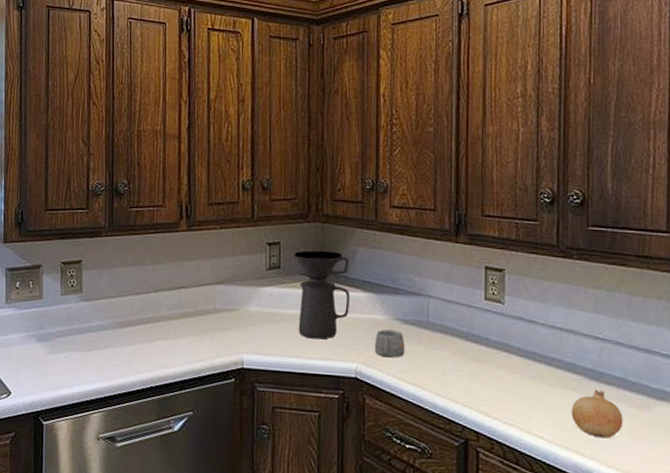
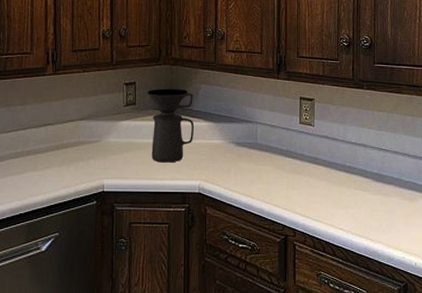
mug: present [374,329,405,358] -> none [214,152,239,174]
fruit: present [571,389,623,439] -> none [363,188,399,225]

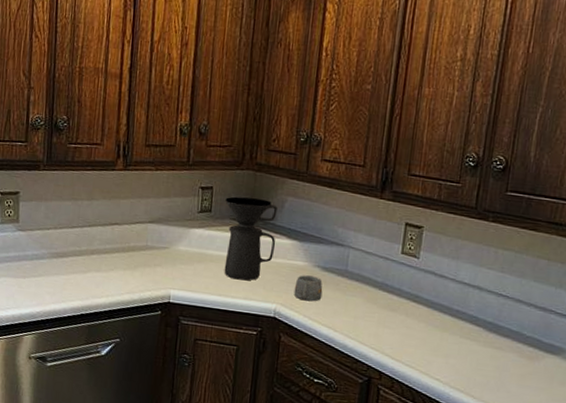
mug: none [214,152,239,174] -> present [294,275,323,302]

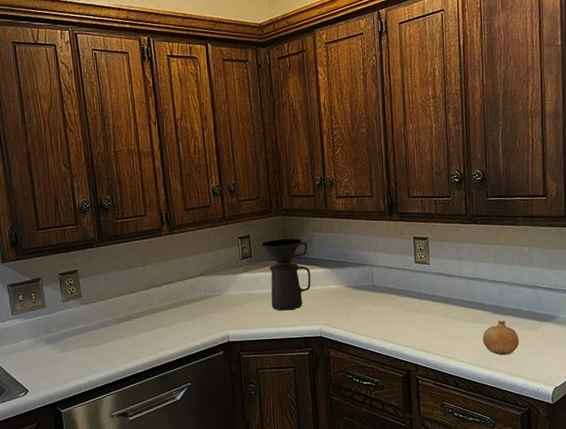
mug: present [294,275,323,302] -> none [333,295,357,318]
fruit: none [467,340,514,384] -> present [482,320,519,355]

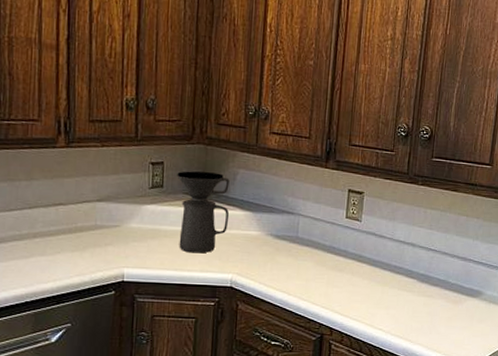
fruit: present [482,320,519,355] -> none [405,289,442,327]

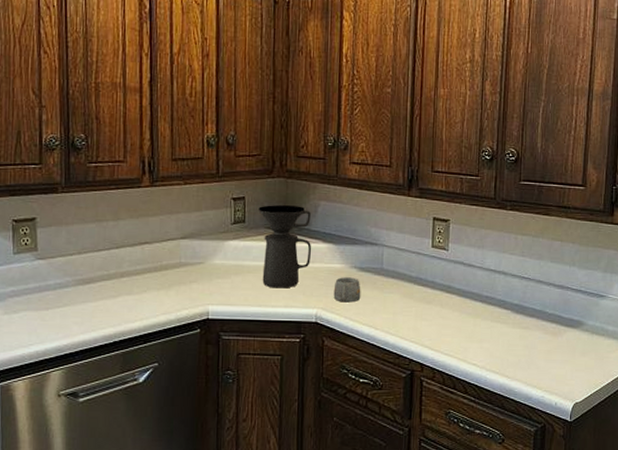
mug: none [249,244,276,269] -> present [333,277,361,303]

